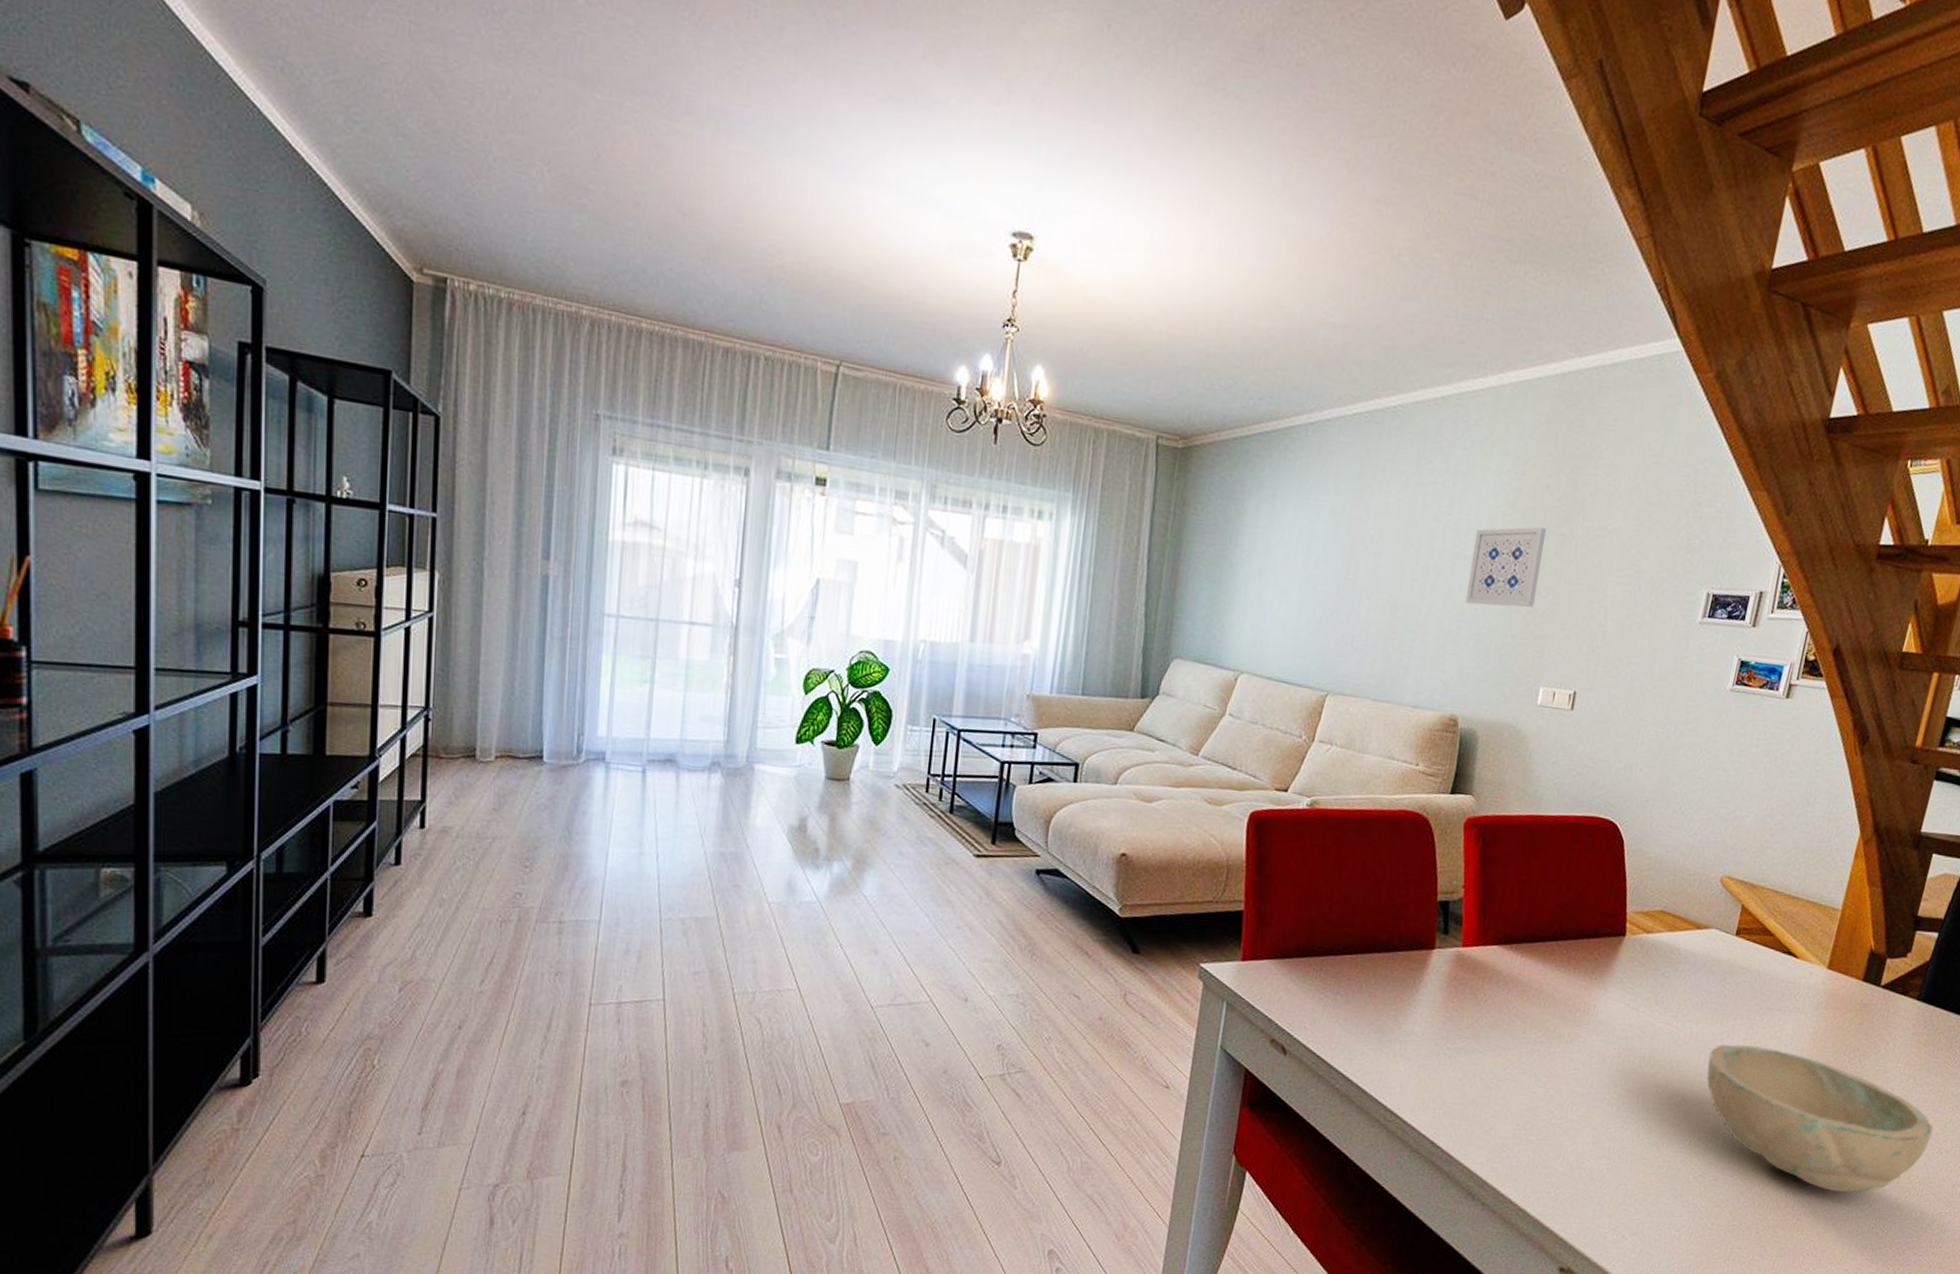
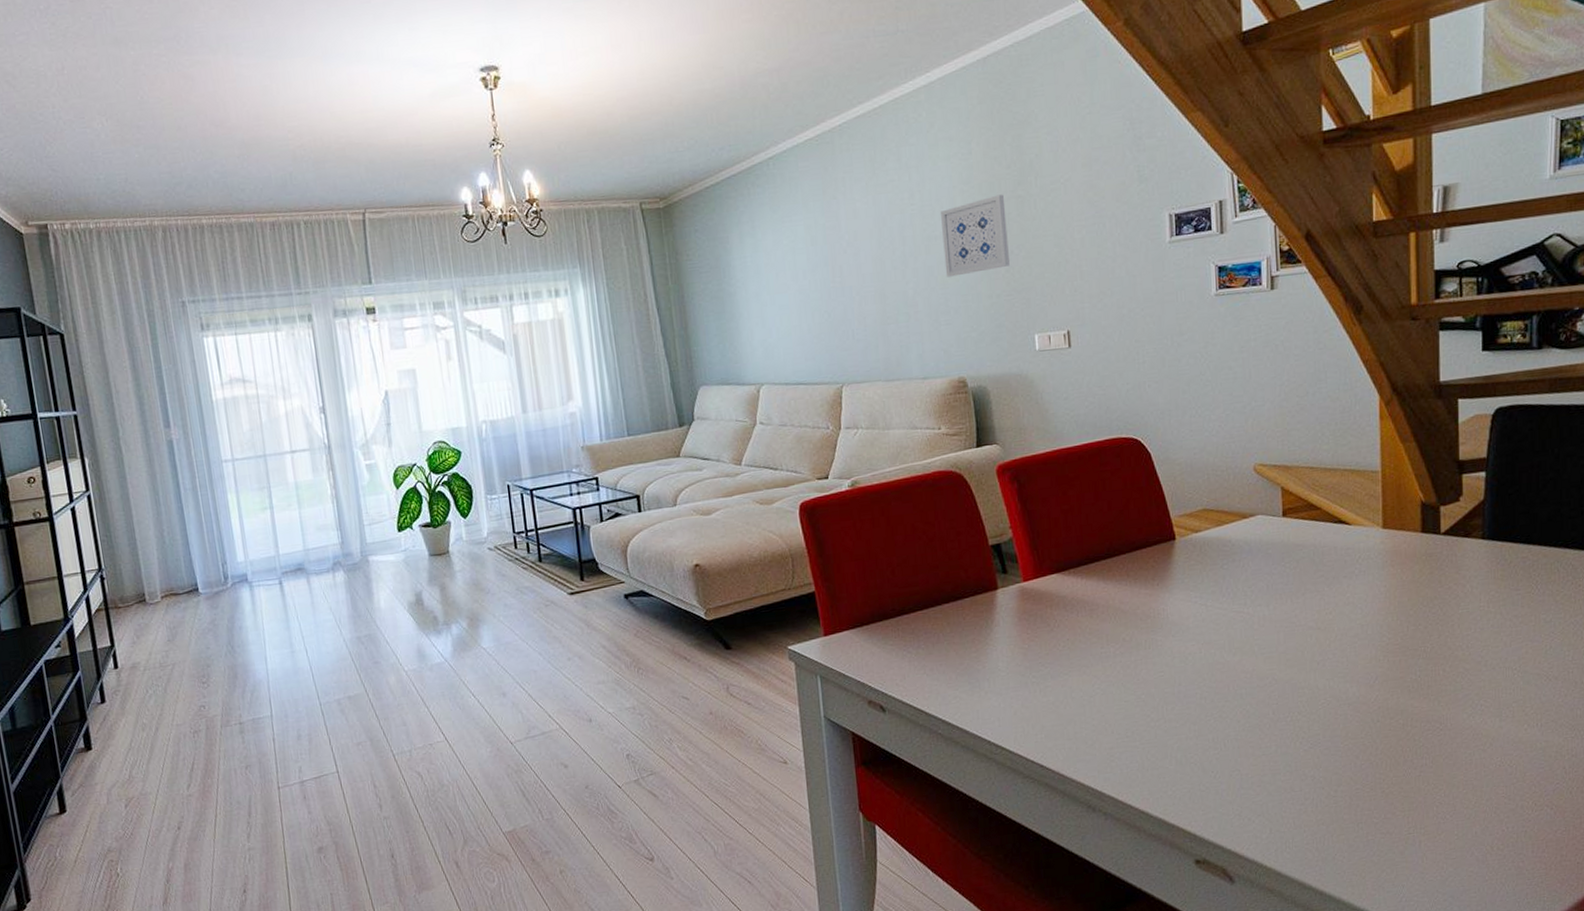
bowl: present [1706,1044,1933,1192] -> none [1288,614,1535,739]

